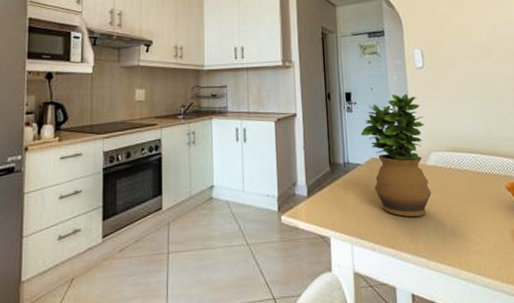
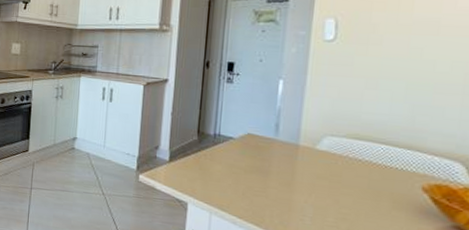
potted plant: present [360,93,432,217] -> none [238,68,323,200]

